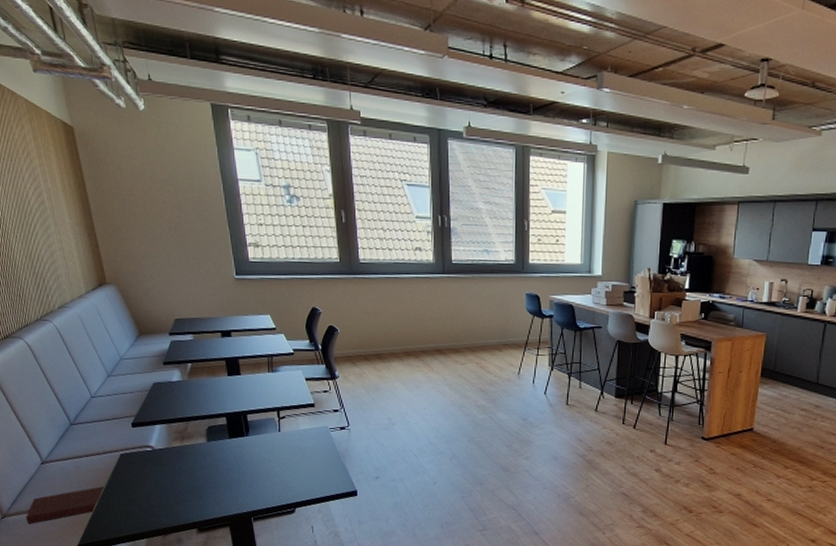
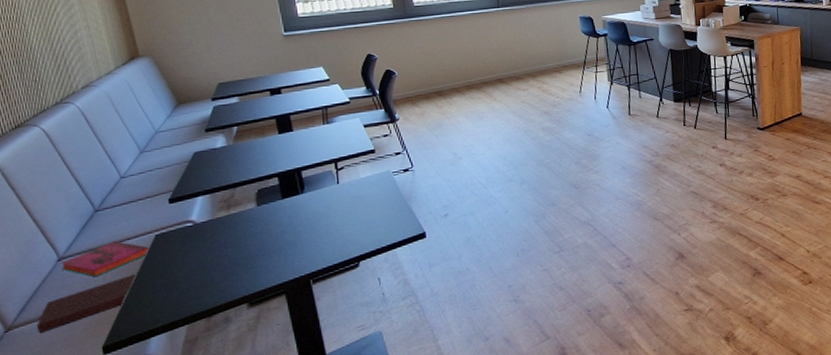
hardback book: none [43,453,117,484] -> present [60,240,151,277]

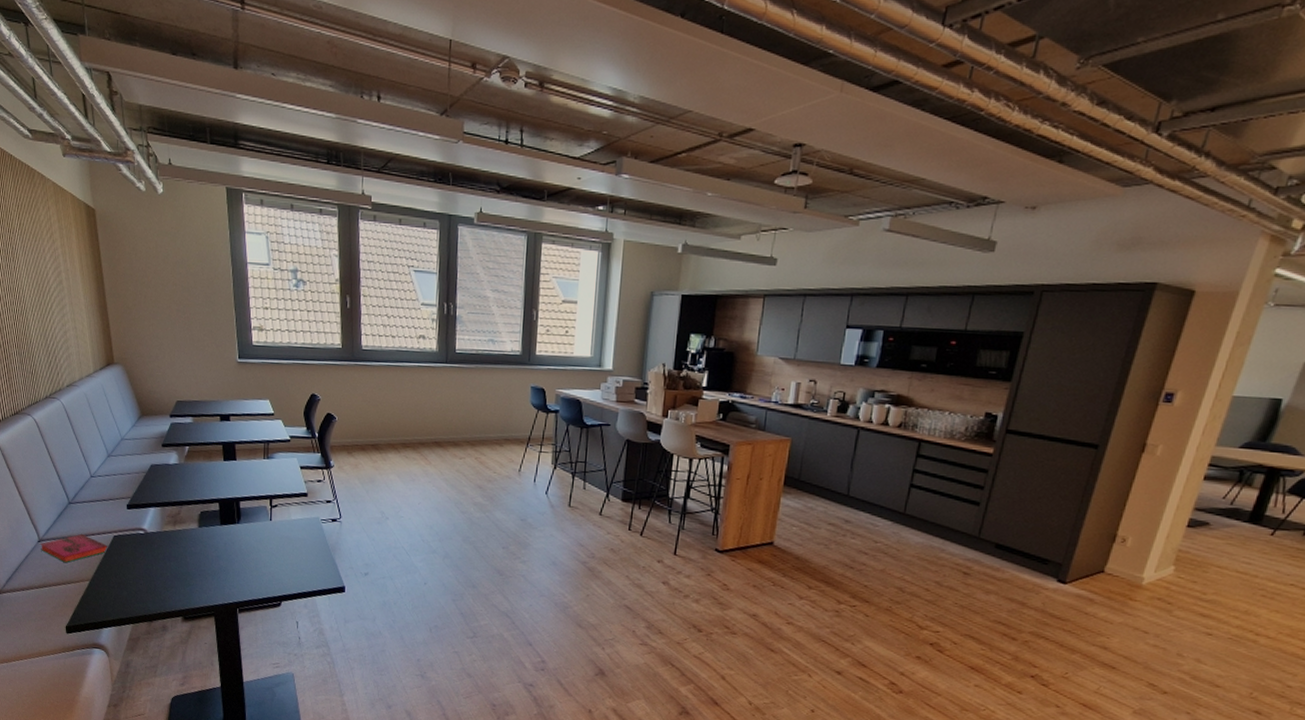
notebook: present [37,272,138,334] -> none [20,566,98,603]

